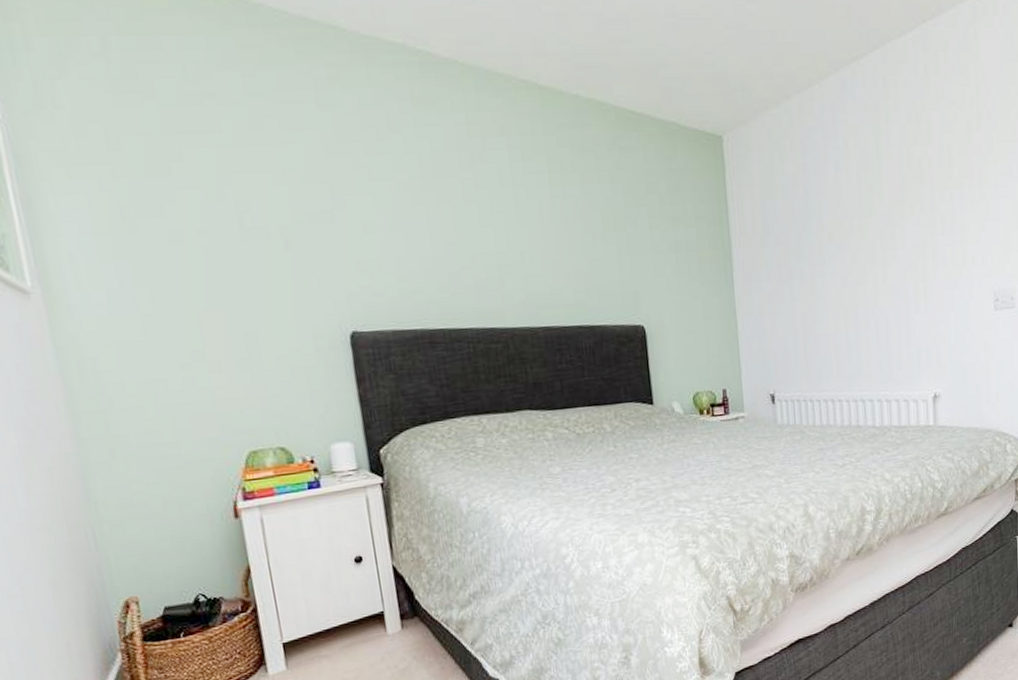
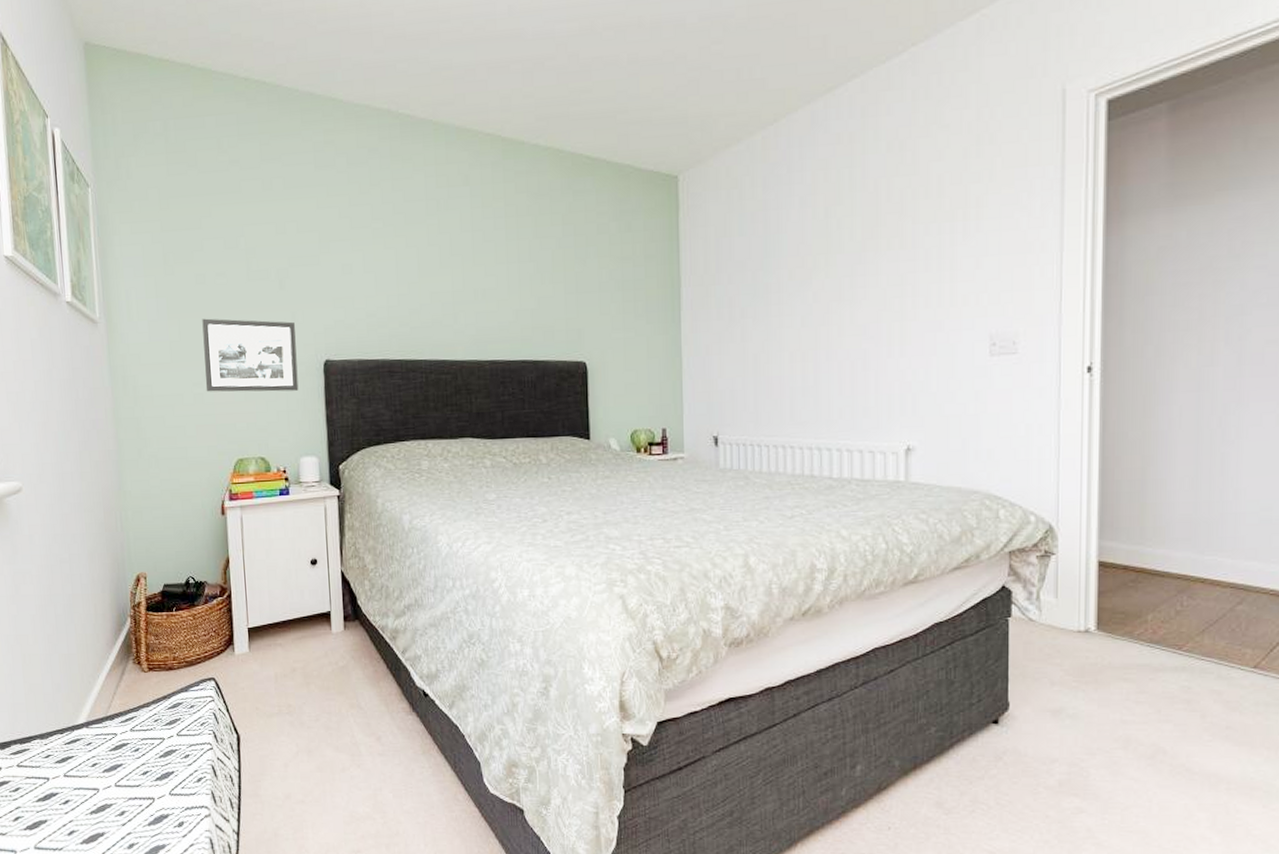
picture frame: none [183,285,321,375] -> present [202,318,299,392]

